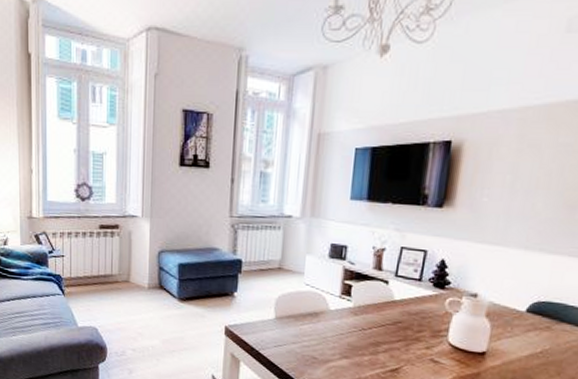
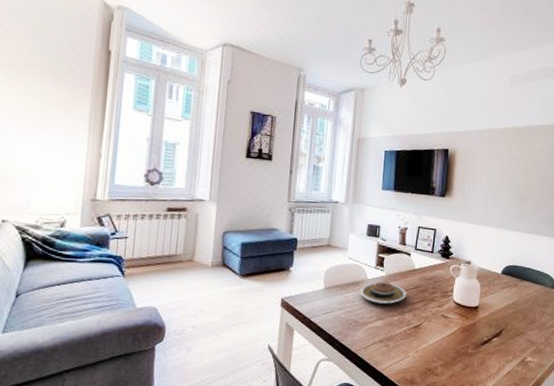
plate: none [320,314,381,341] -> present [360,282,406,304]

